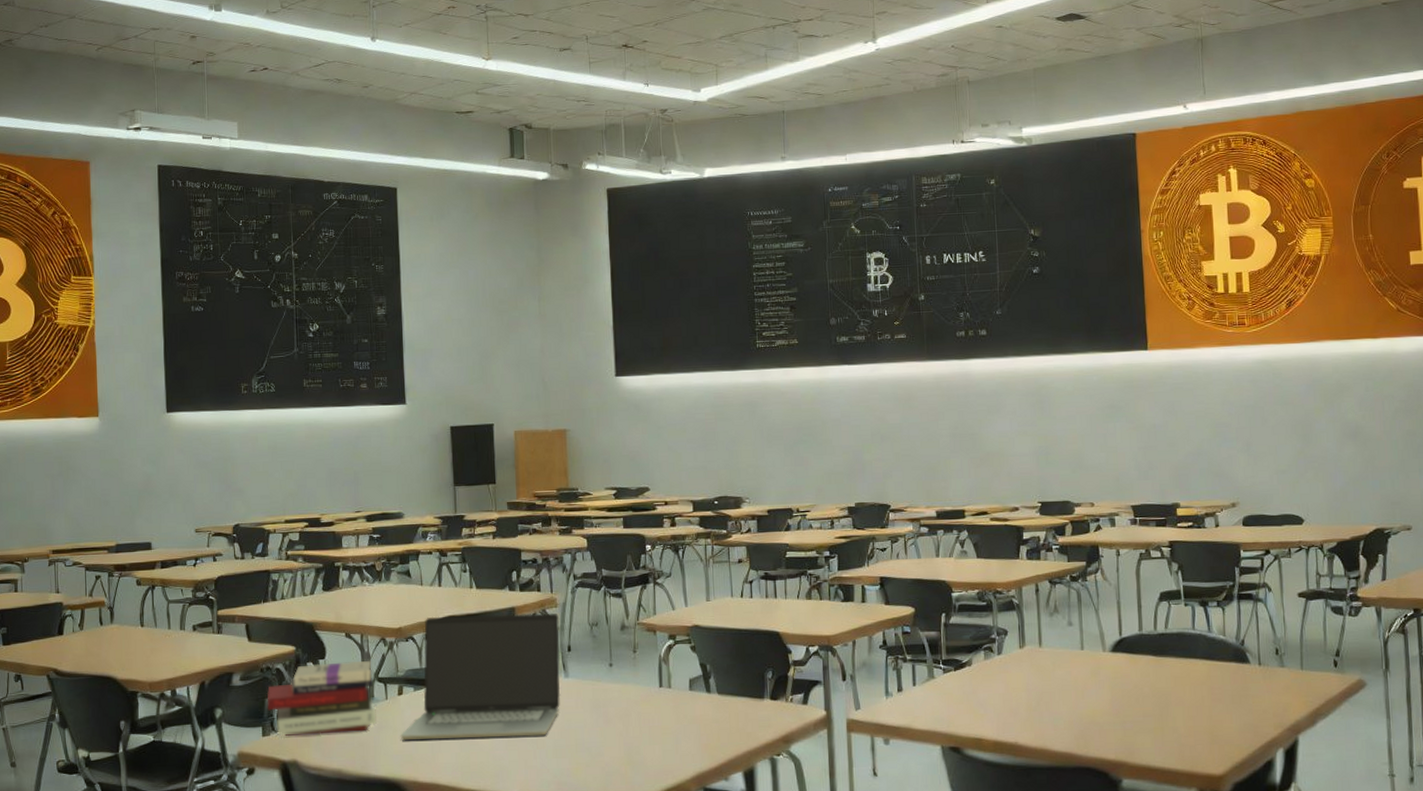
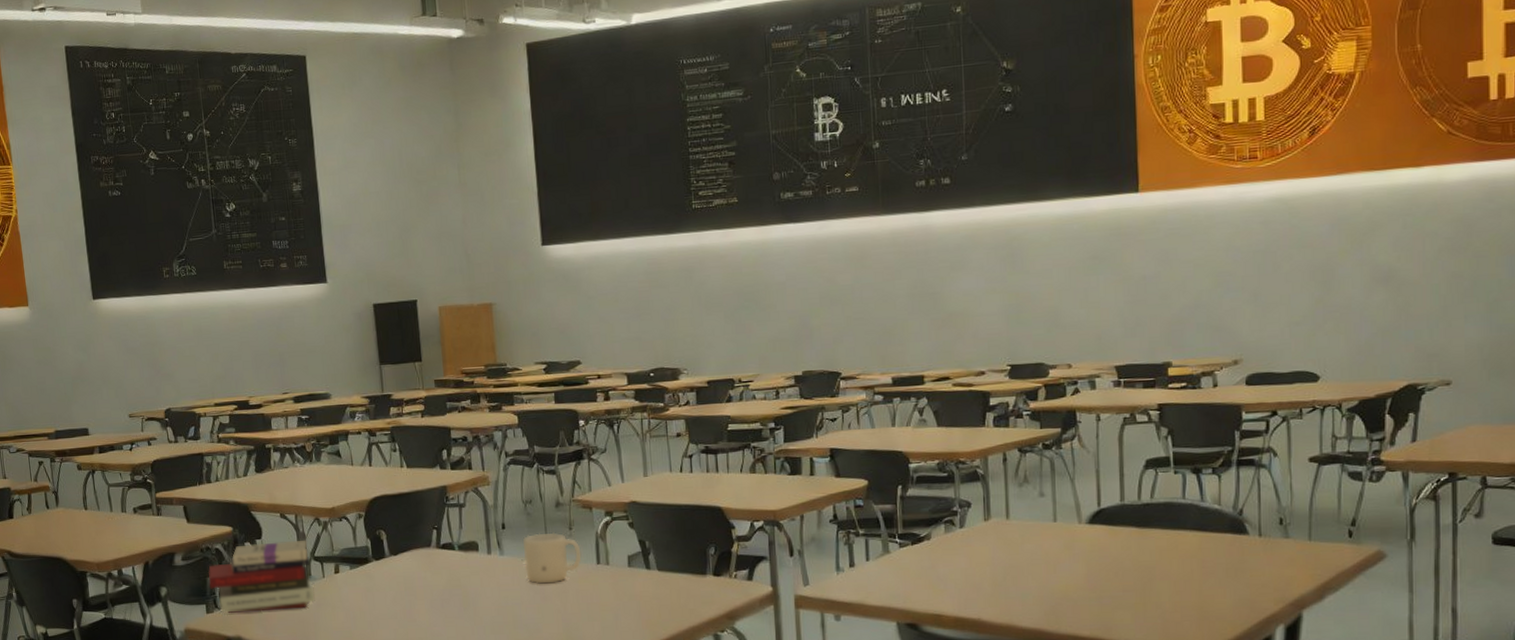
laptop: present [401,613,561,741] -> none [339,491,497,618]
mug: none [588,655,645,707] -> present [523,532,582,584]

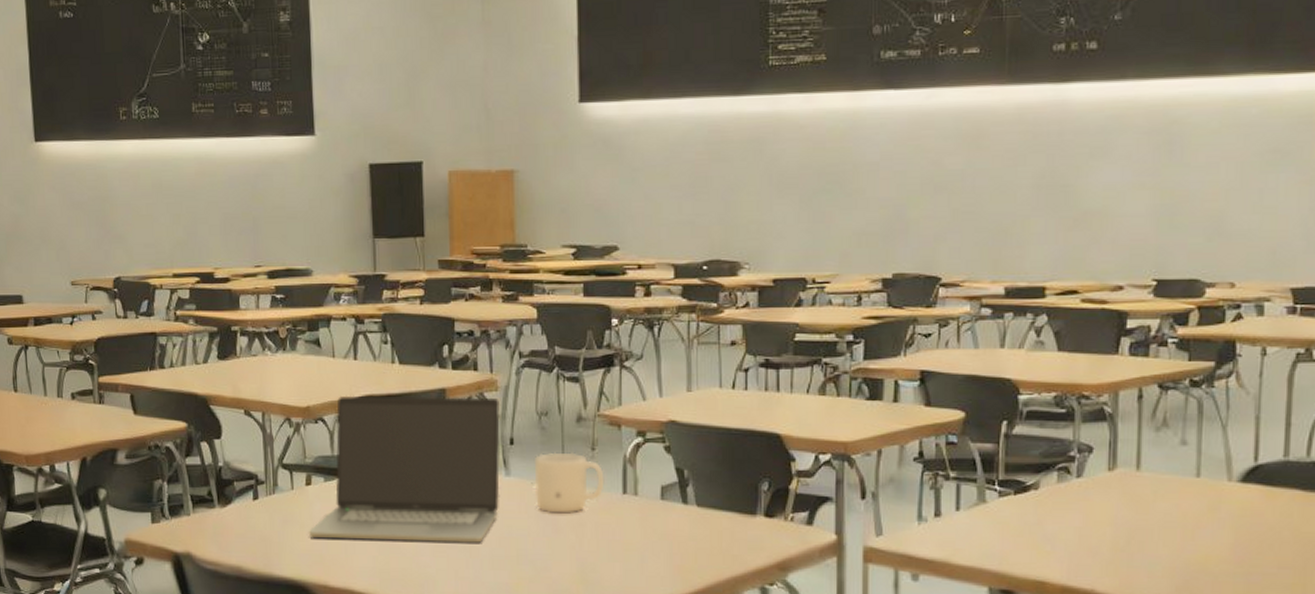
books: present [208,539,315,613] -> none [155,442,281,525]
laptop: none [339,491,497,618] -> present [309,395,501,543]

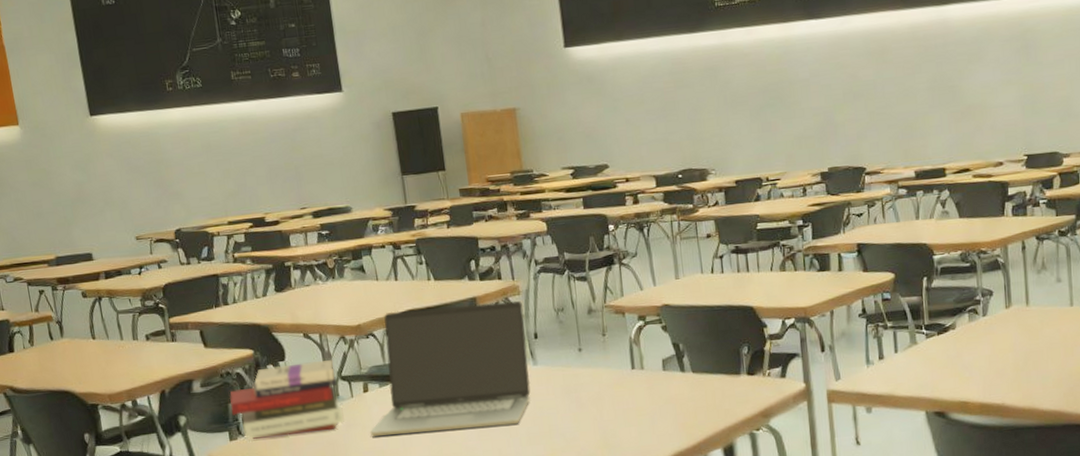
books: none [155,442,281,525] -> present [229,359,344,439]
mug: present [534,452,605,514] -> none [556,339,617,393]

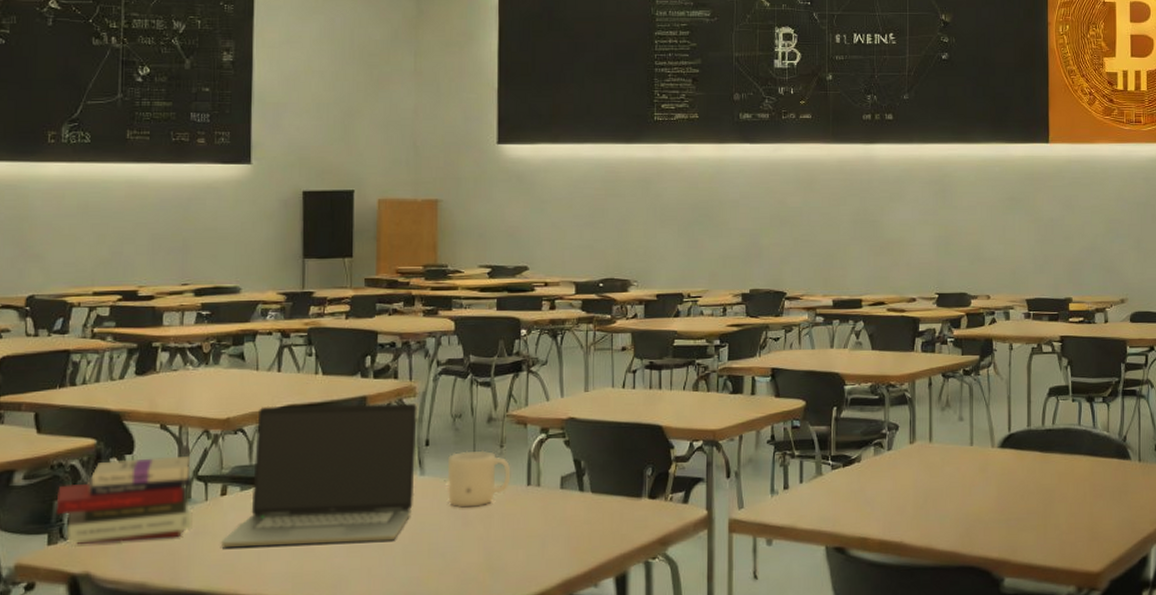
mug: none [556,339,617,393] -> present [447,450,511,508]

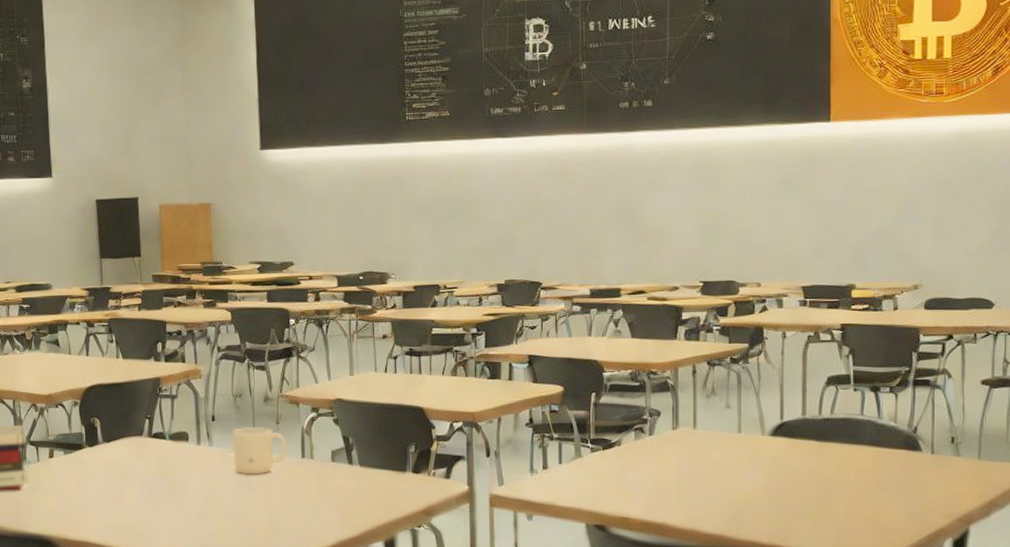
laptop: present [221,403,417,548] -> none [52,383,205,501]

